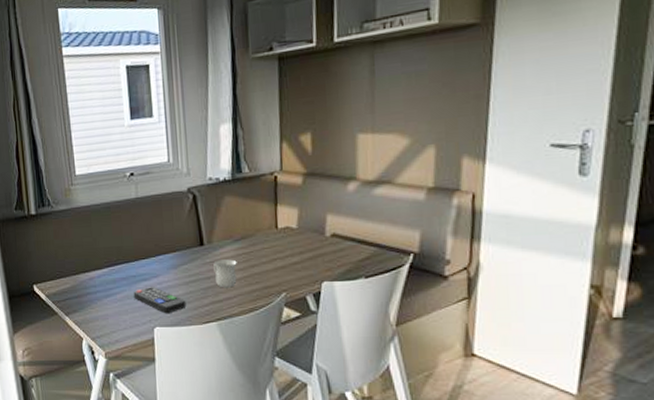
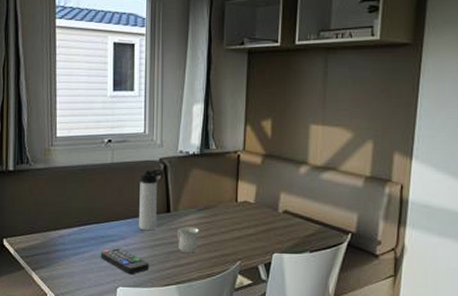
thermos bottle: none [168,199,193,267] -> present [139,168,163,231]

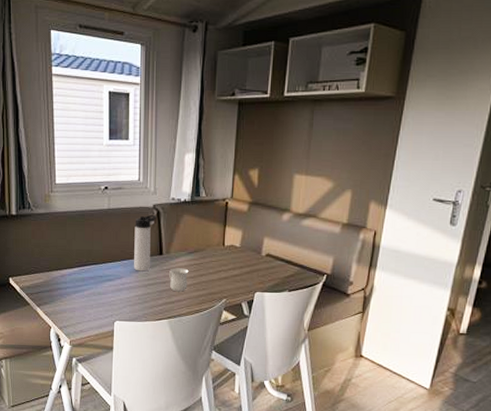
remote control: present [100,248,150,275] -> none [99,286,144,311]

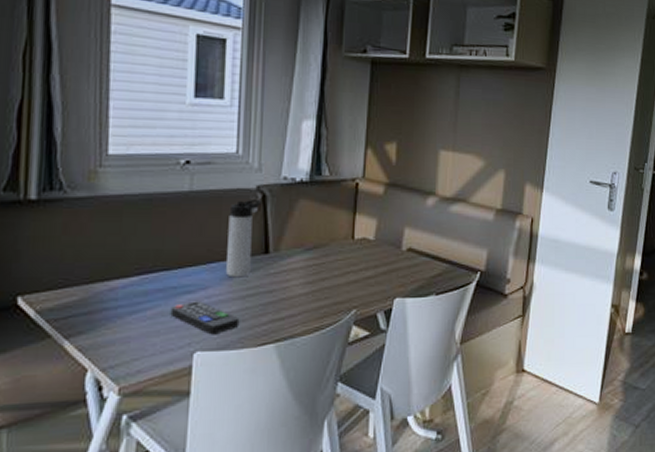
remote control: none [99,286,144,311] -> present [170,301,240,335]
mug: present [169,268,189,292] -> none [278,271,306,304]

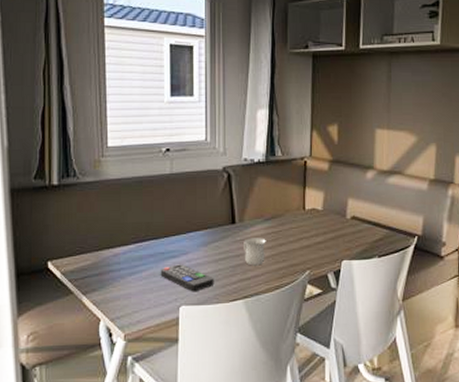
thermos bottle: present [226,198,261,278] -> none [202,178,227,245]
mug: none [278,271,306,304] -> present [244,238,266,266]

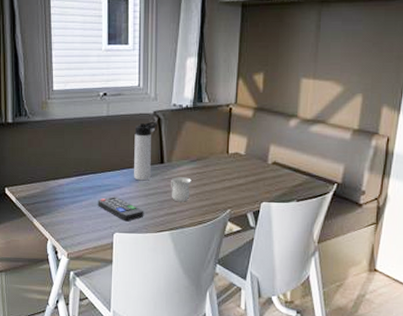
thermos bottle: none [202,178,227,245] -> present [134,121,157,181]

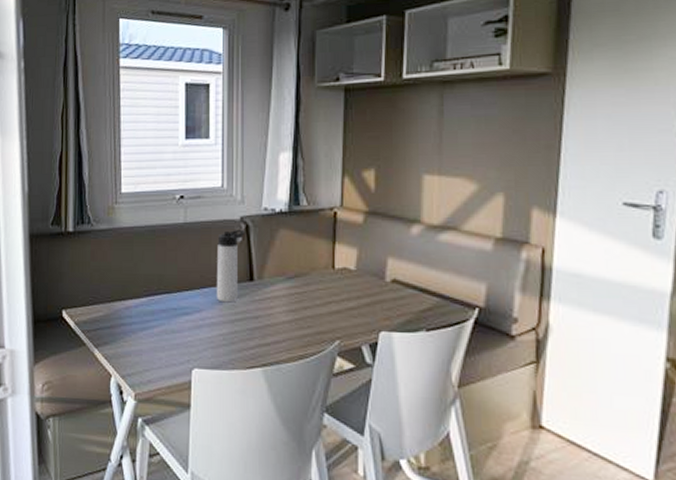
remote control: present [98,196,144,222] -> none [172,322,230,355]
mug: present [171,177,191,202] -> none [263,298,289,331]

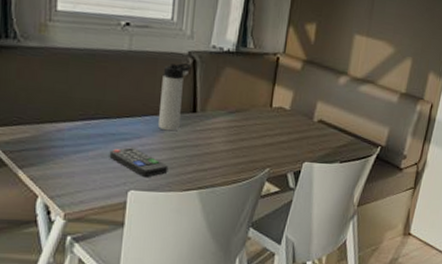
remote control: none [172,322,230,355] -> present [109,147,169,178]

